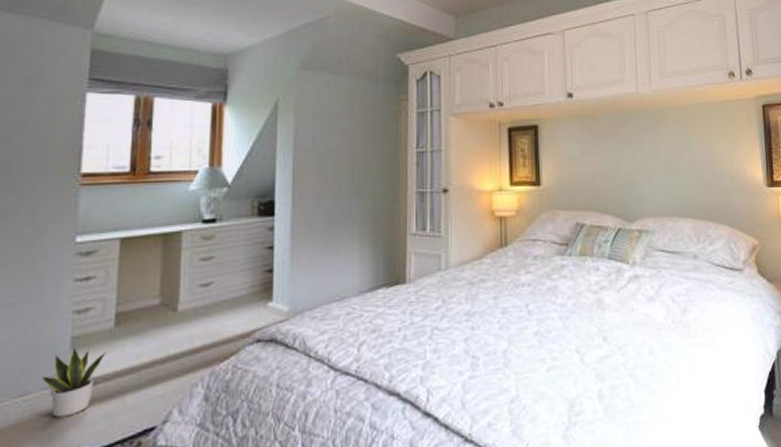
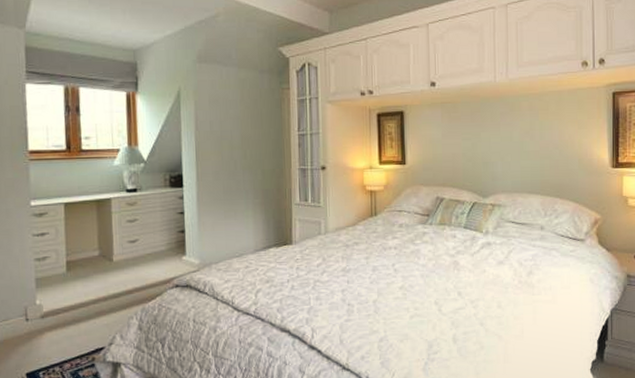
potted plant: present [41,346,105,418] -> none [17,286,62,337]

